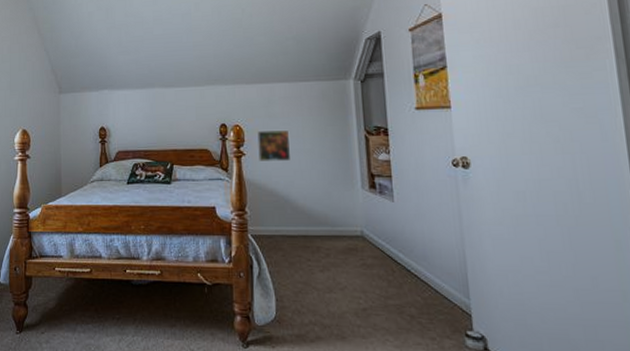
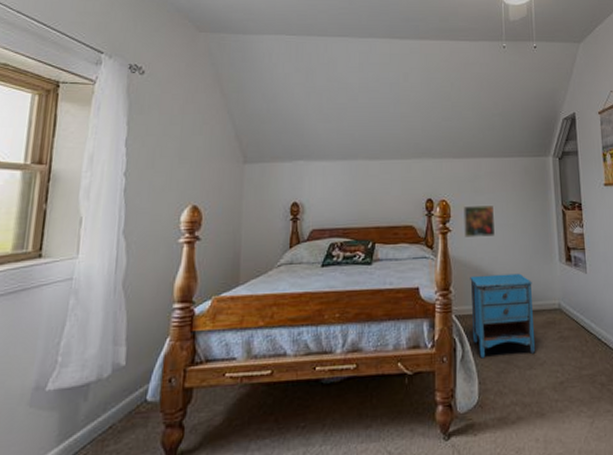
nightstand: none [265,198,335,278] -> present [470,273,535,359]

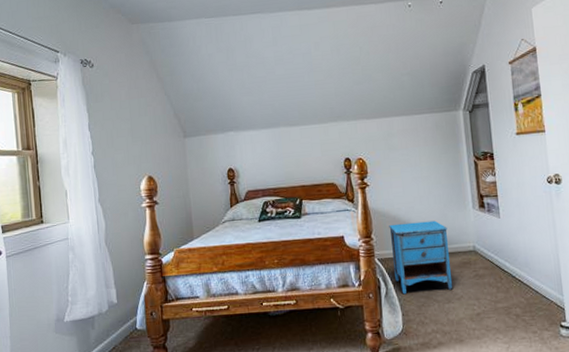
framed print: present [463,205,496,237] -> none [379,160,411,191]

